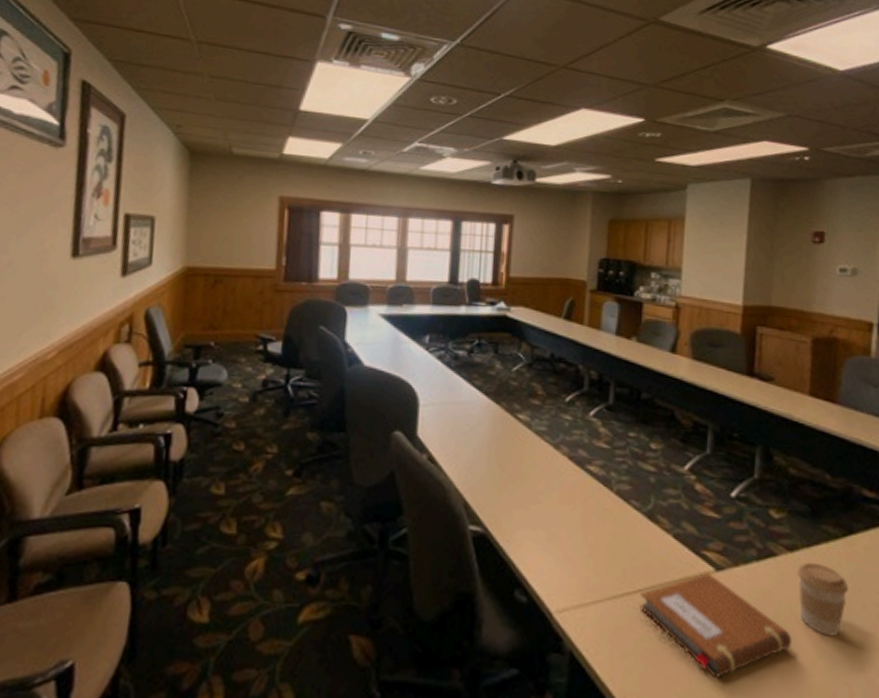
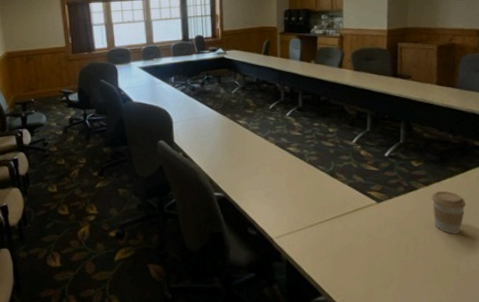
notebook: present [639,573,792,678] -> none [328,204,430,266]

